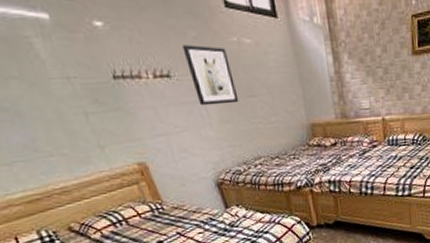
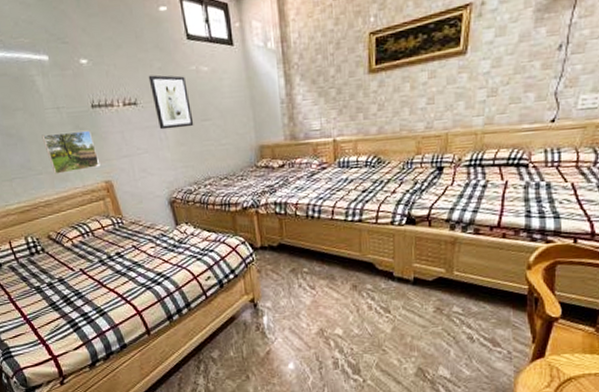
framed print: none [48,104,130,156] -> present [41,130,101,174]

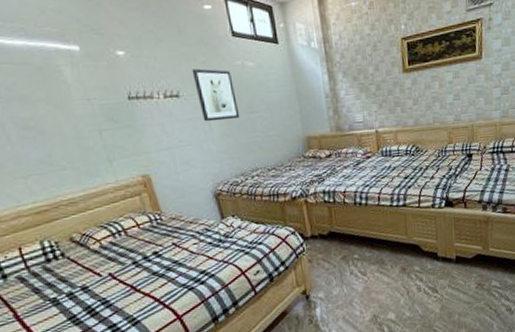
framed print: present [41,130,101,174] -> none [67,122,137,169]

